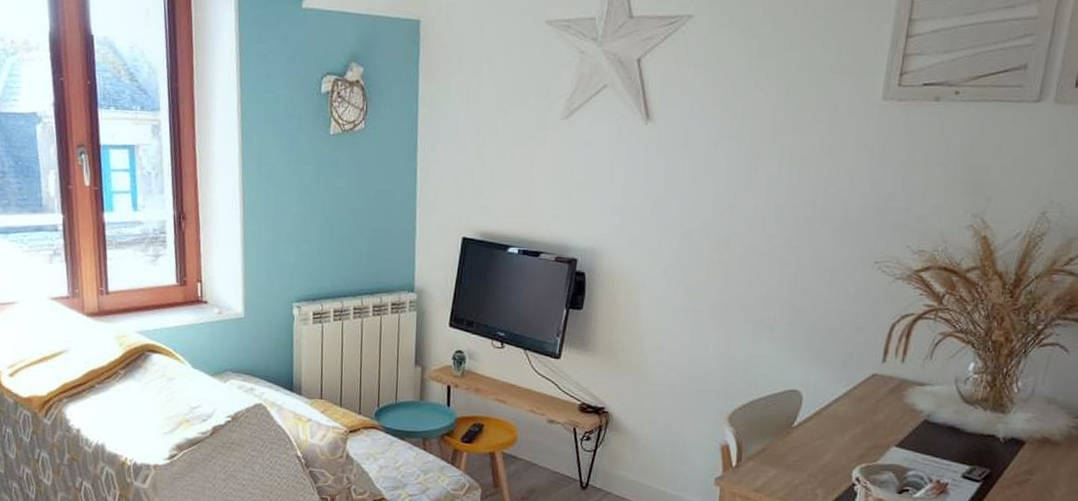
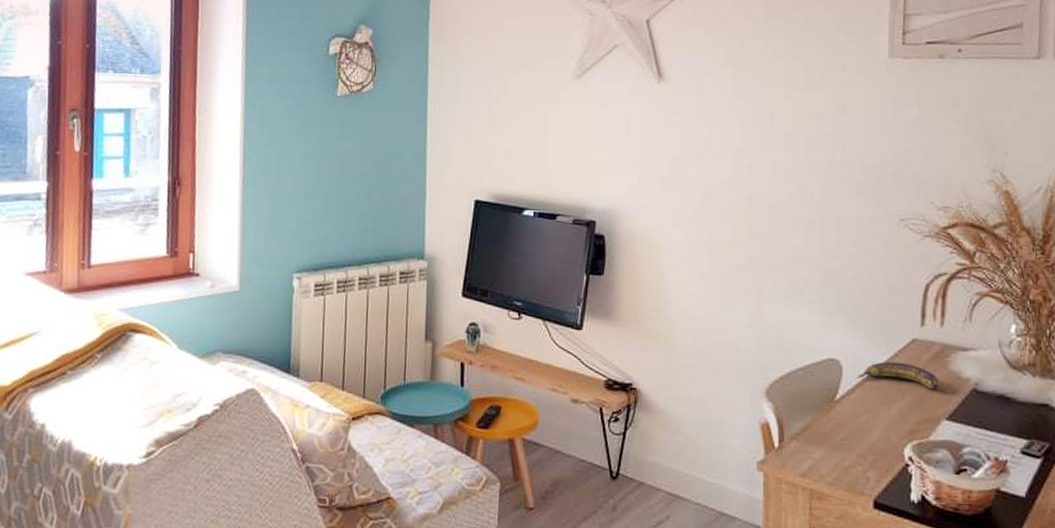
banana: none [815,393,894,420] -> present [857,361,940,390]

